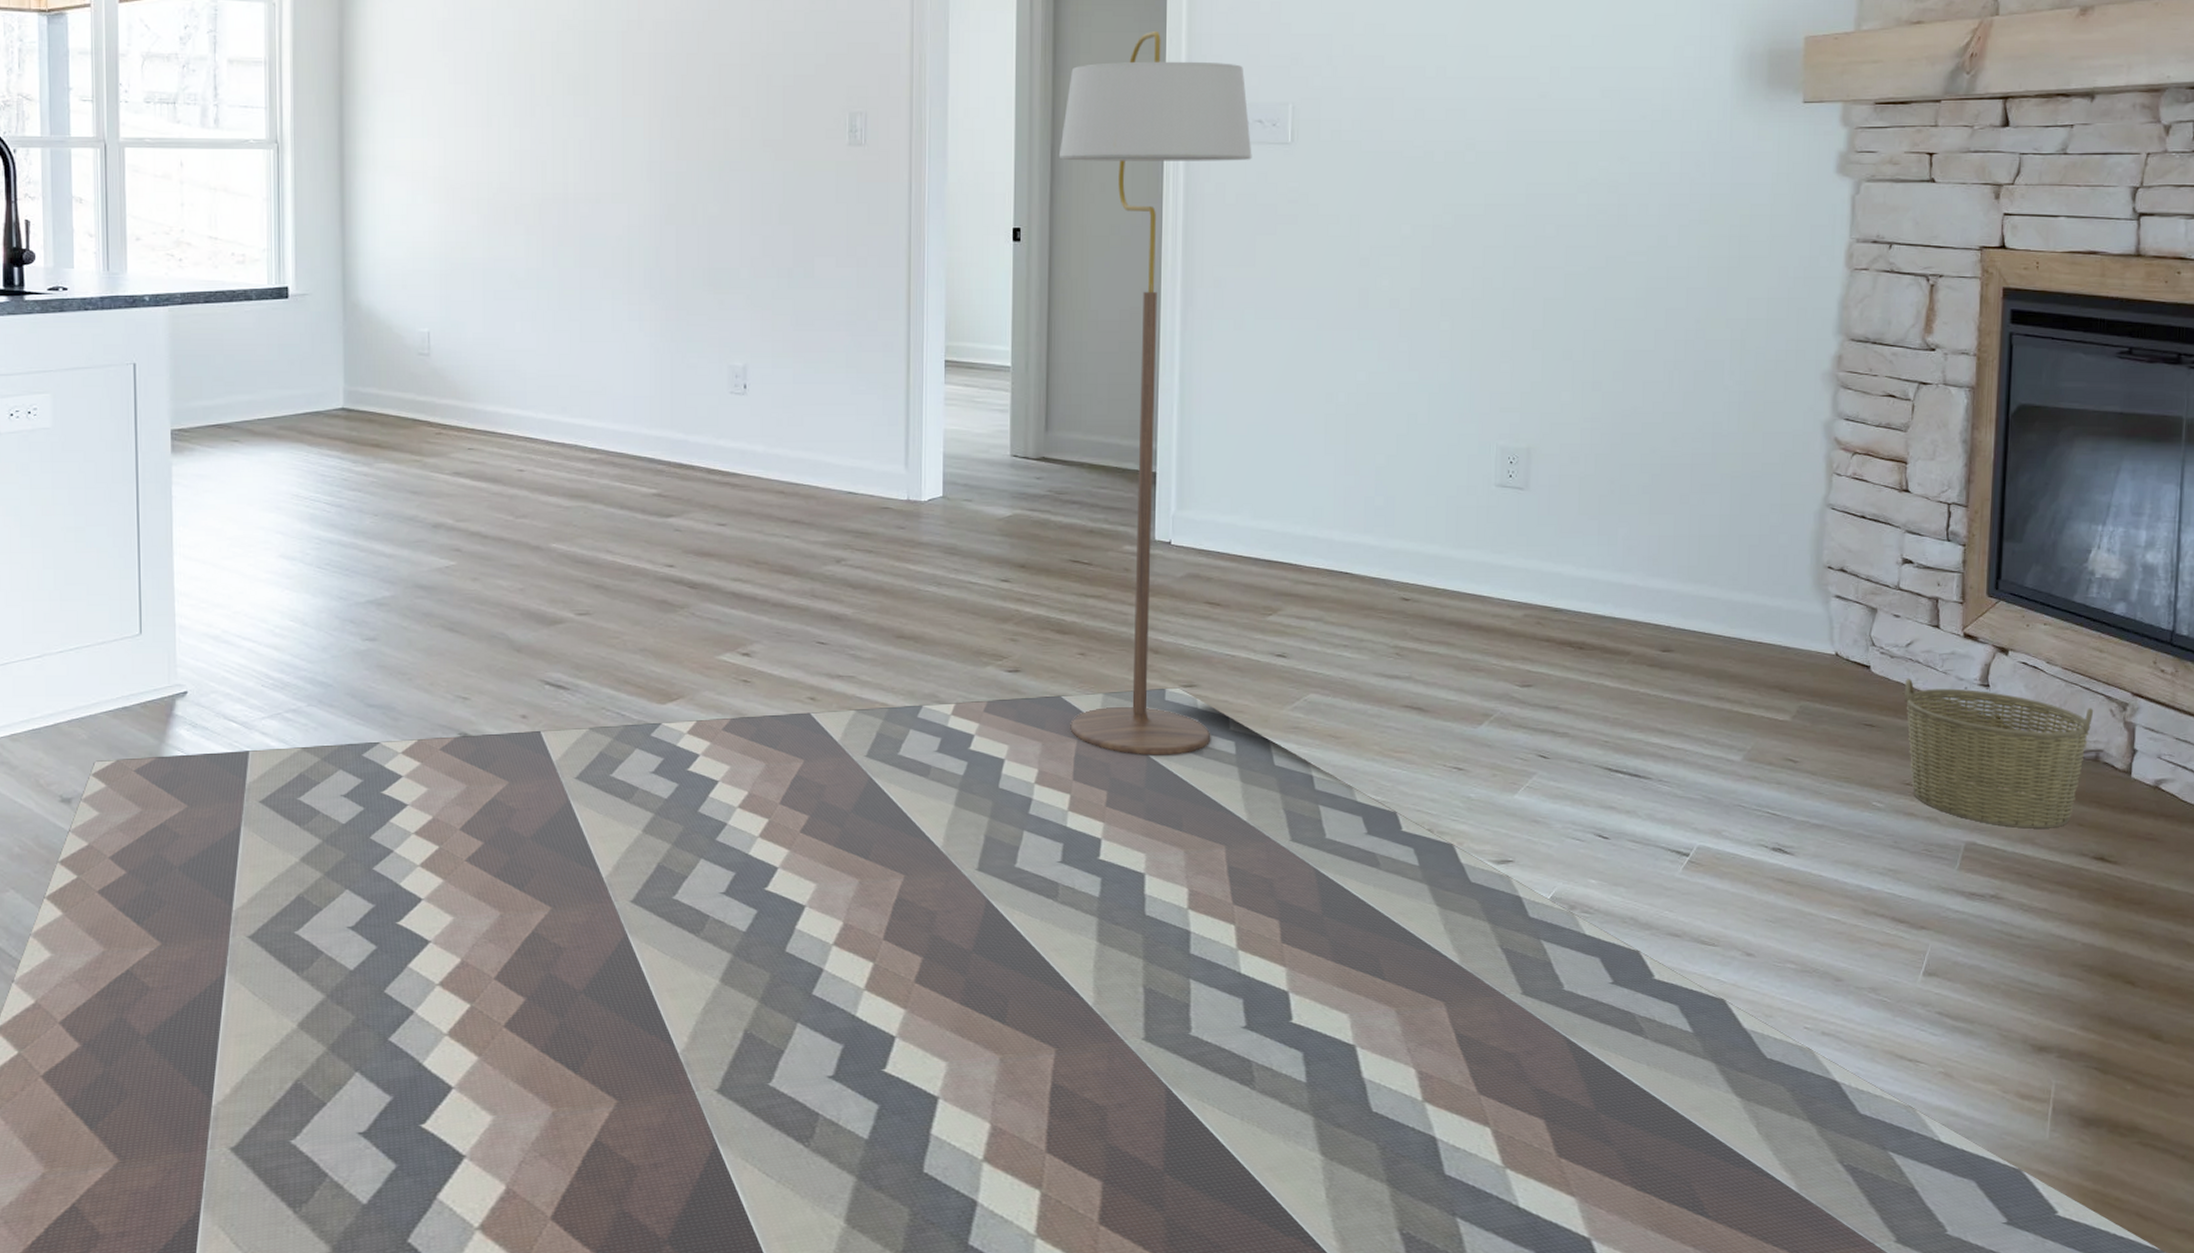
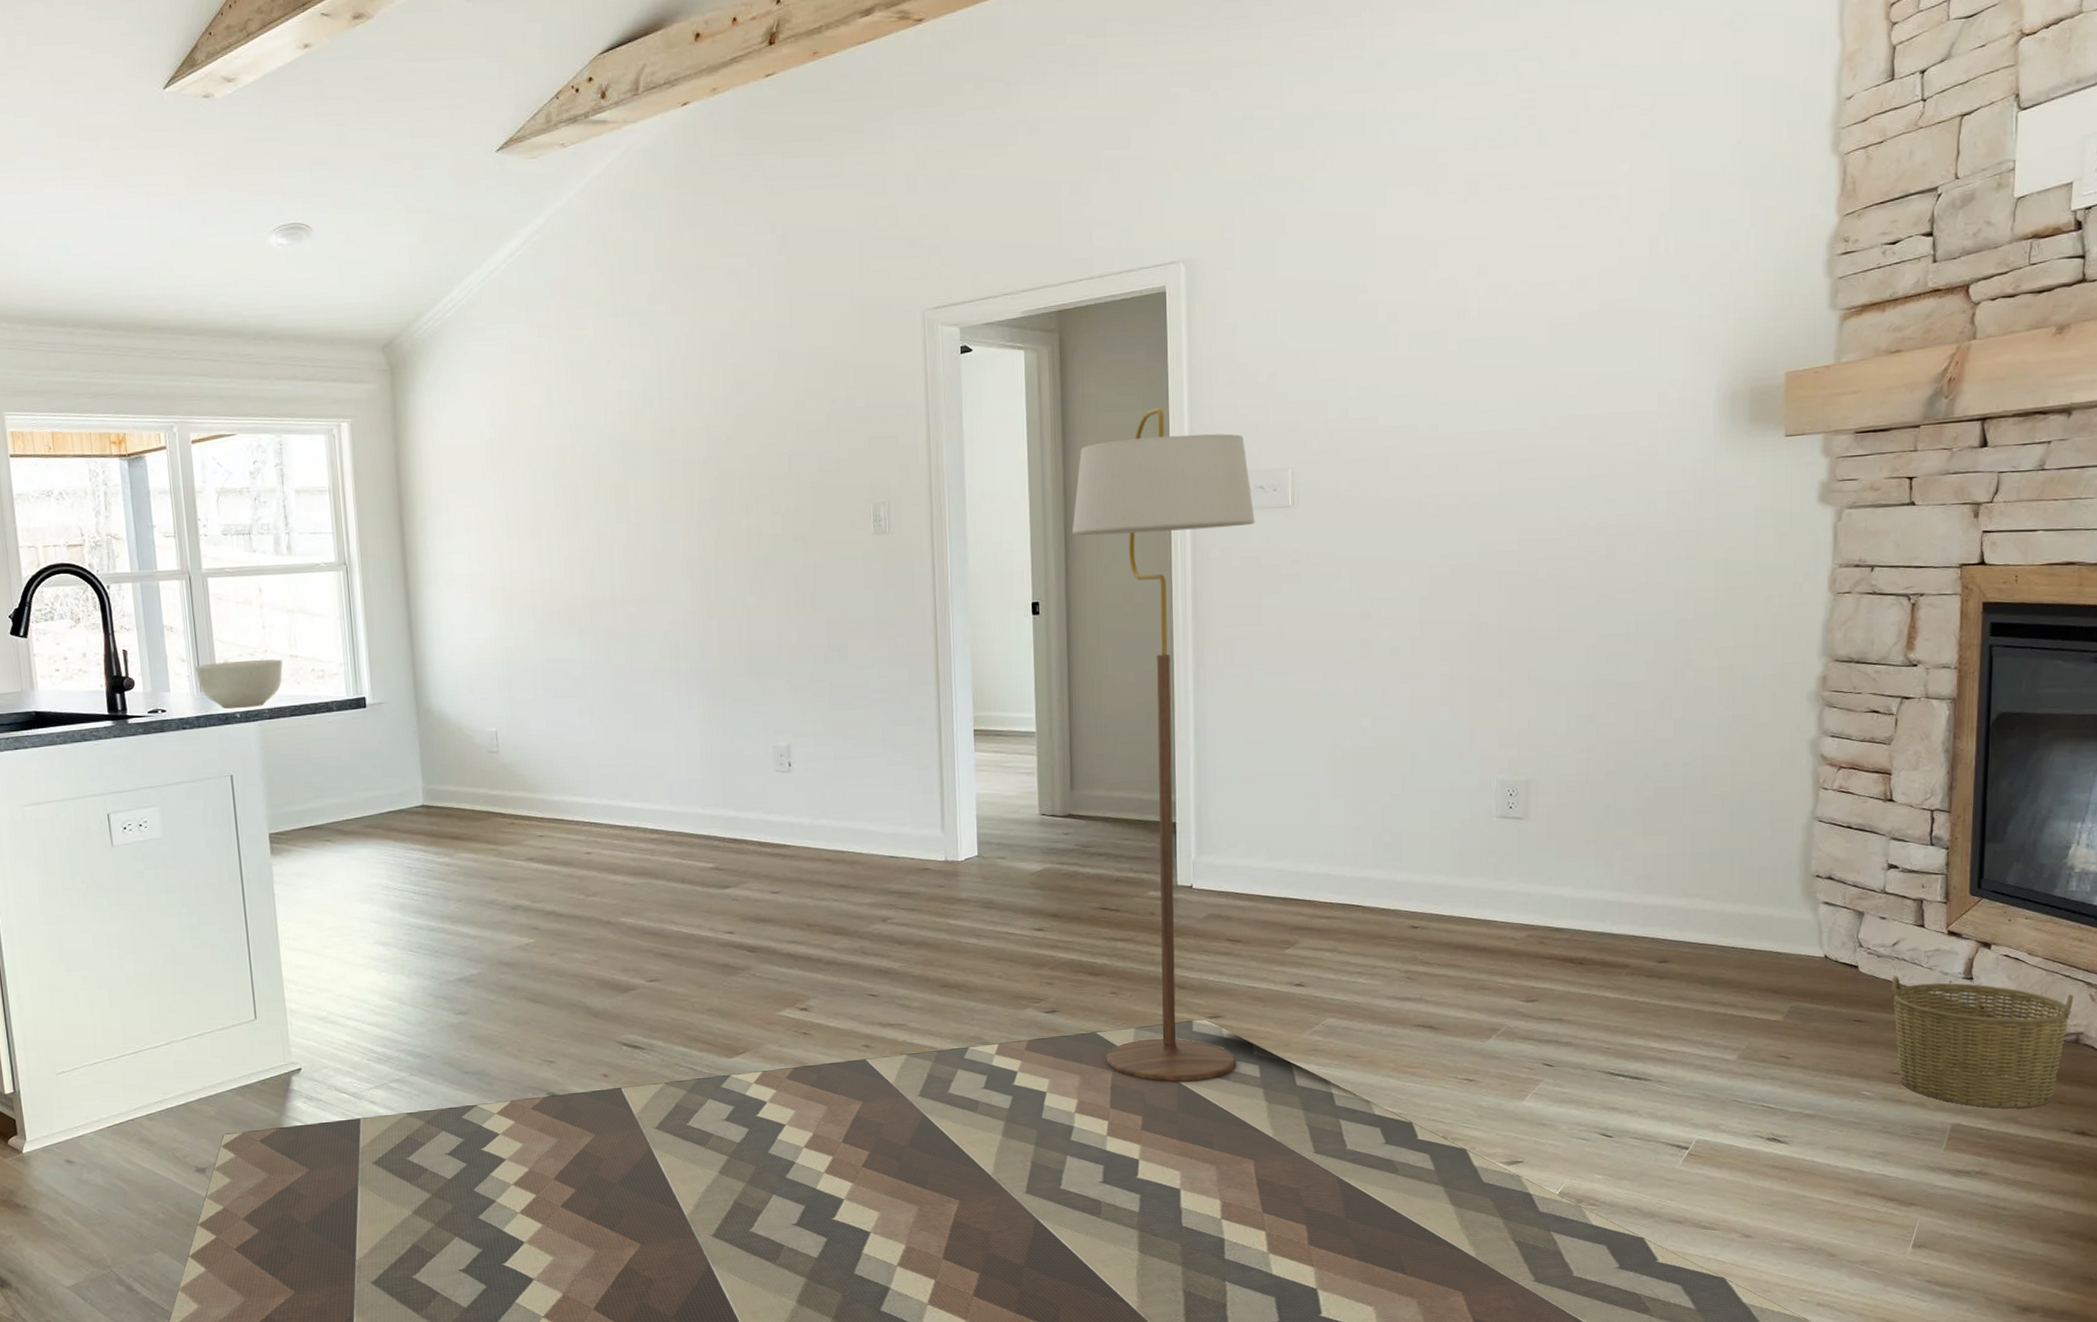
bowl: none [104,240,200,292] -> present [195,659,283,710]

